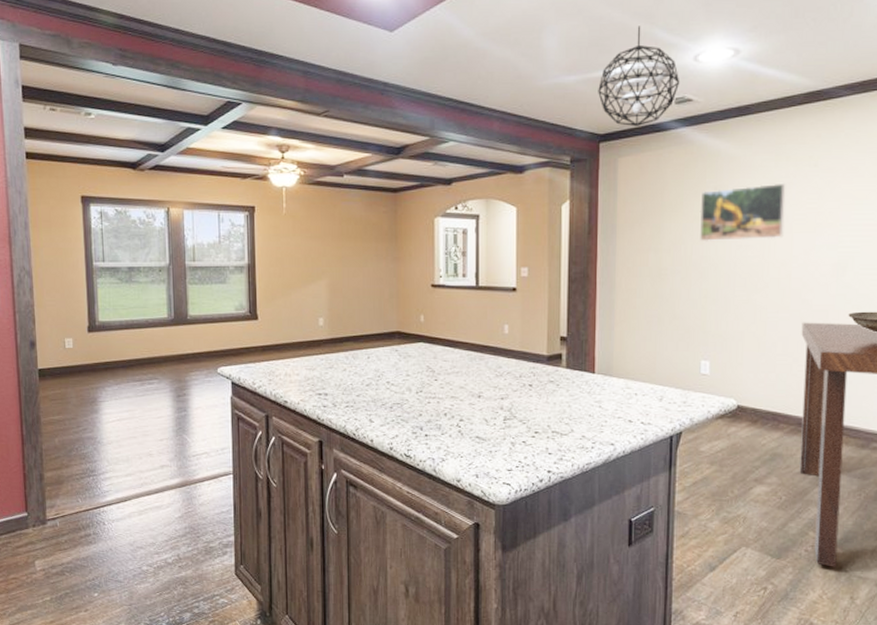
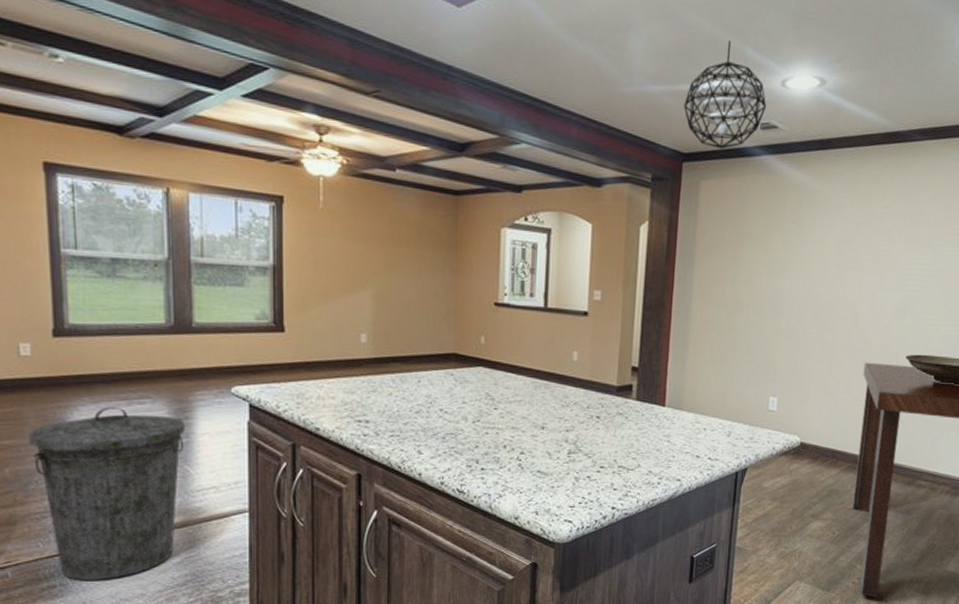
trash can: none [71,386,184,530] -> present [28,406,186,580]
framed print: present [700,183,786,242] -> none [776,221,860,278]

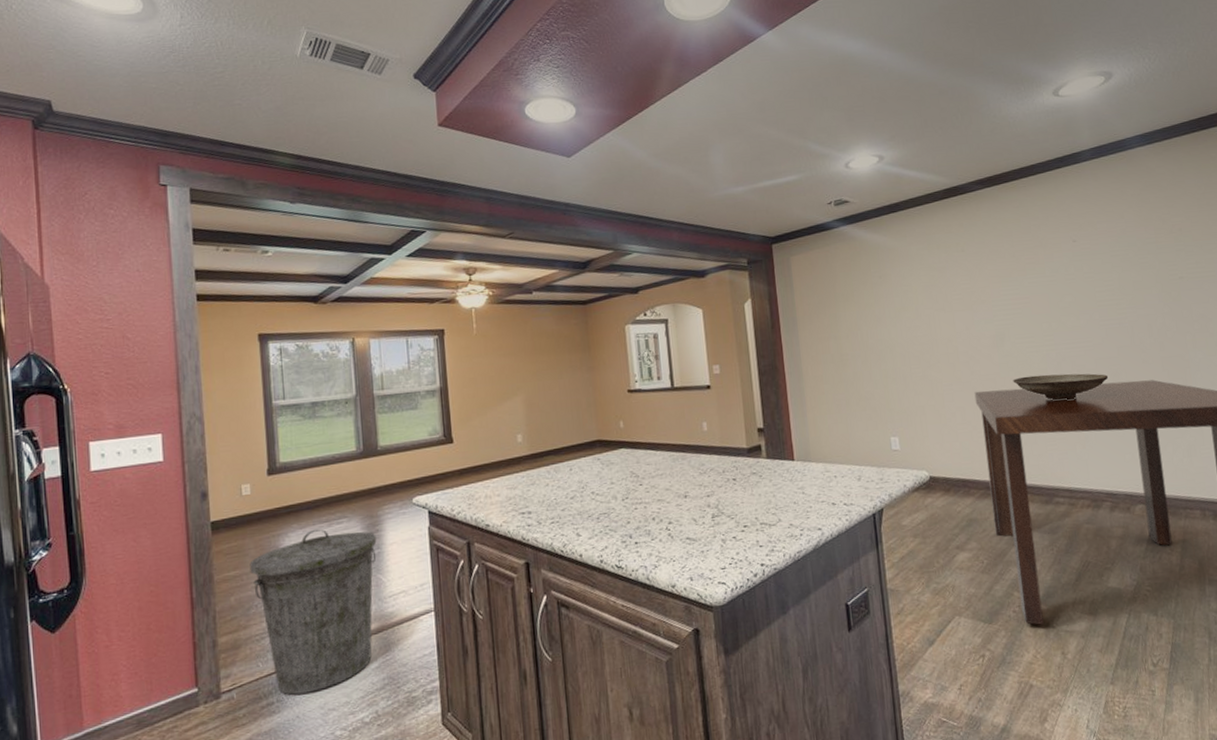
pendant light: present [684,40,767,149] -> none [764,140,836,228]

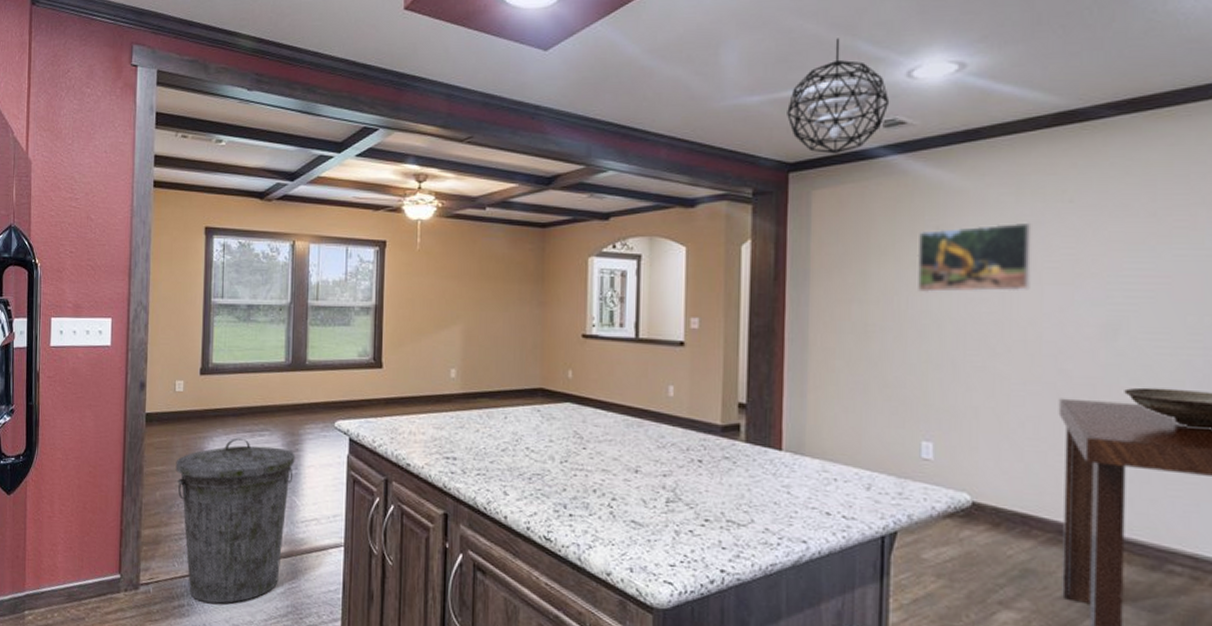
pendant light: none [764,140,836,228] -> present [787,38,890,153]
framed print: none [869,268,946,327] -> present [917,222,1032,293]

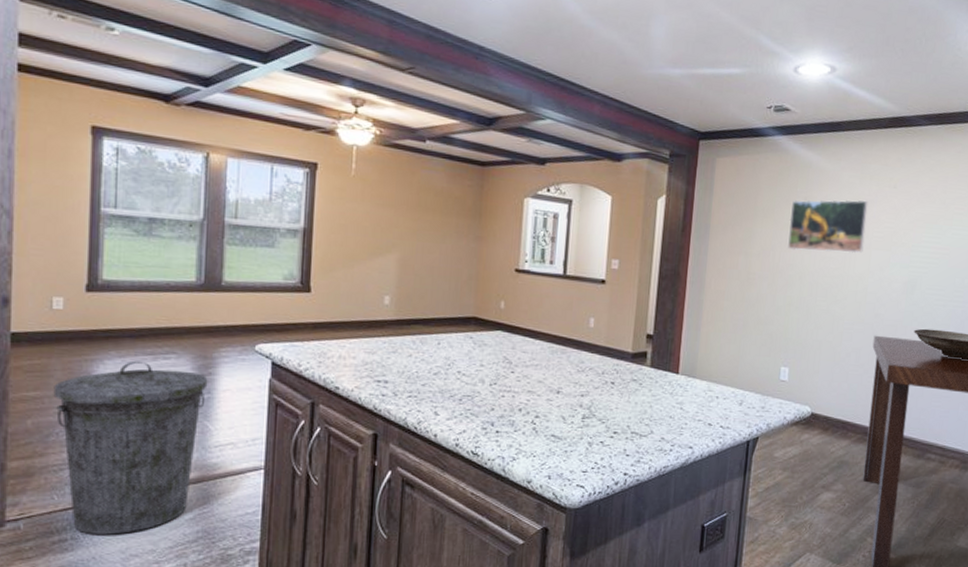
pendant light: present [787,38,890,153] -> none [701,29,780,129]

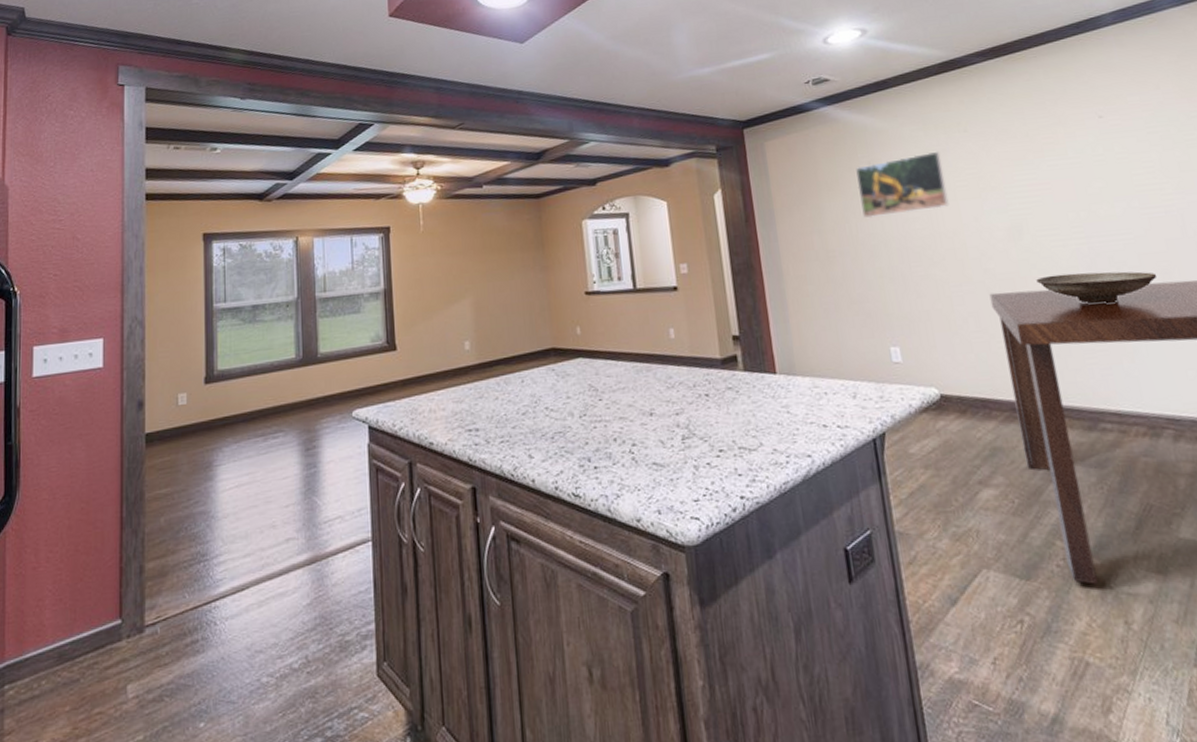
trash can: present [53,360,208,535] -> none [181,443,313,632]

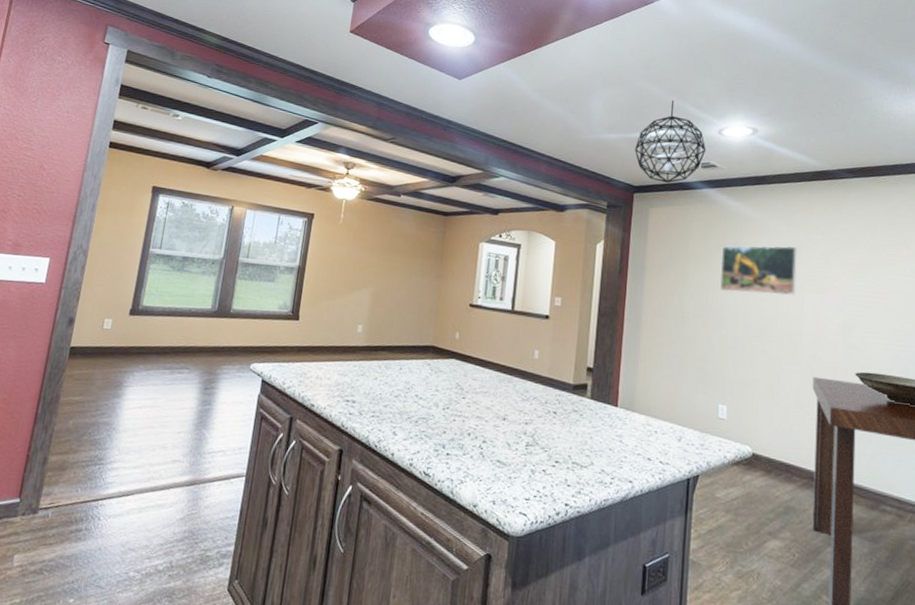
pendant light: none [733,16,814,111] -> present [635,100,706,183]

